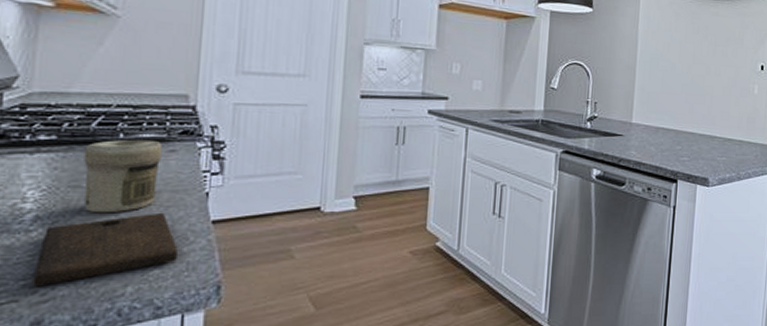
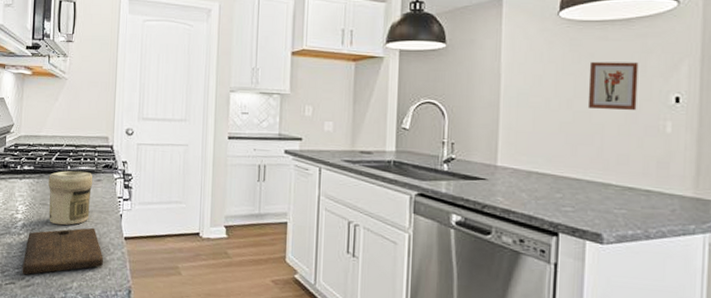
wall art: none [702,33,739,75] -> present [587,61,639,110]

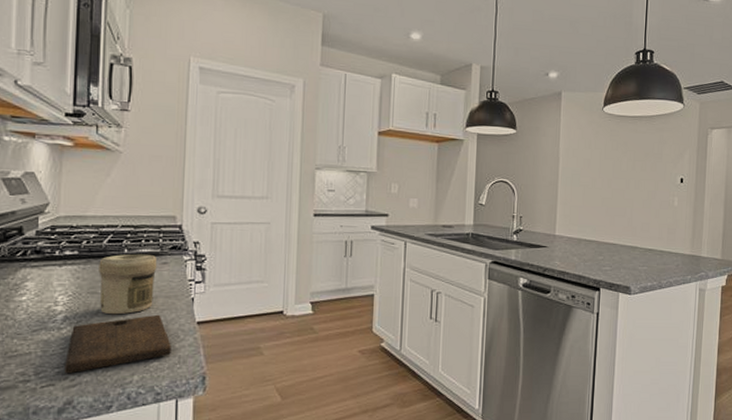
wall art: present [587,61,639,110] -> none [622,149,657,188]

